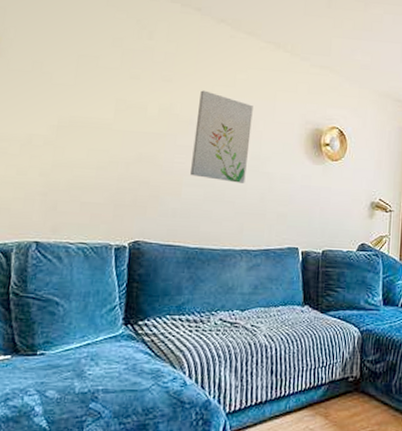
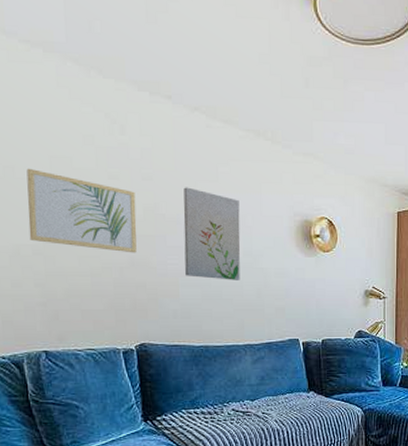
wall art: none [44,64,154,150] -> present [26,168,137,253]

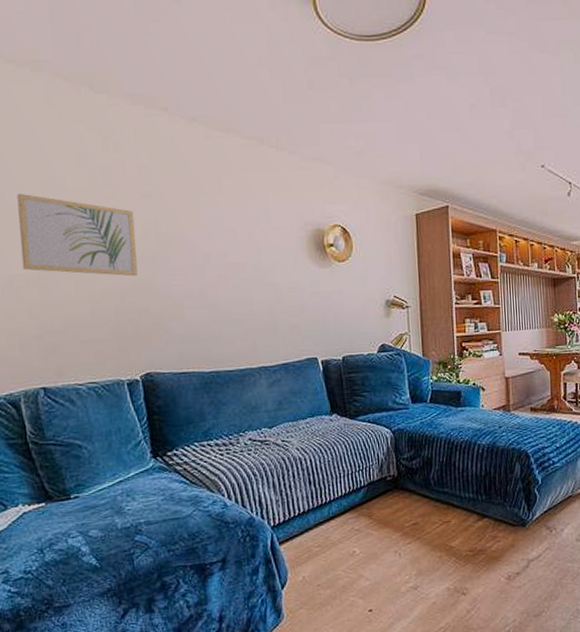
wall art: present [183,187,241,280] -> none [185,202,251,299]

